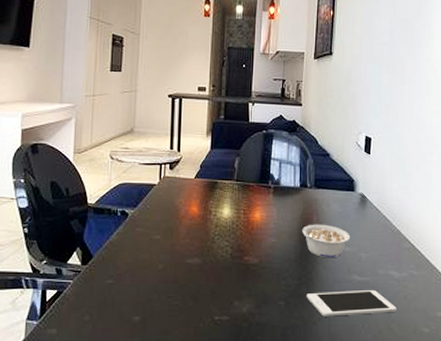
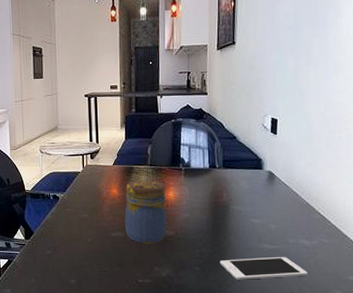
jar: none [204,198,252,273] -> present [125,181,167,244]
legume: present [302,224,351,258] -> none [213,200,260,230]

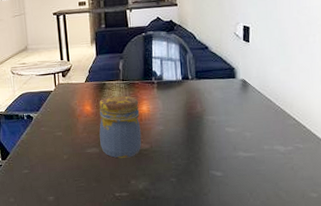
cell phone: present [220,257,308,280] -> none [195,164,284,189]

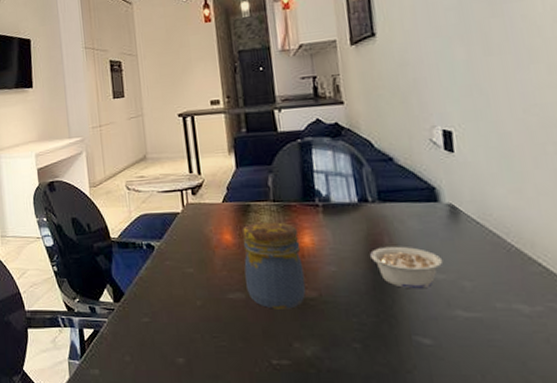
legume: none [187,110,234,140] -> present [370,246,444,289]

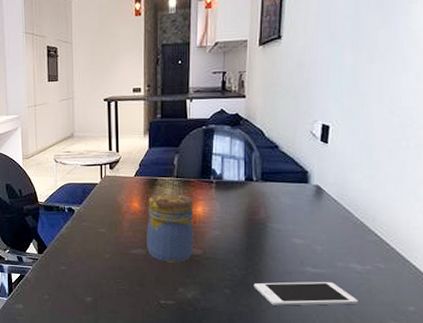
legume: present [370,246,444,289] -> none [248,217,304,250]
cell phone: none [390,330,535,364] -> present [253,282,358,306]

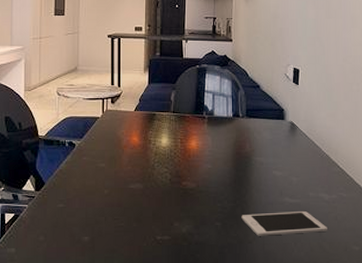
jar: present [147,194,194,263] -> none [145,129,189,197]

